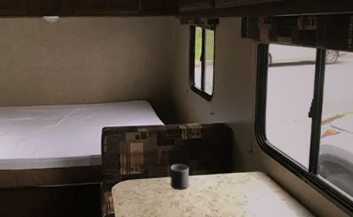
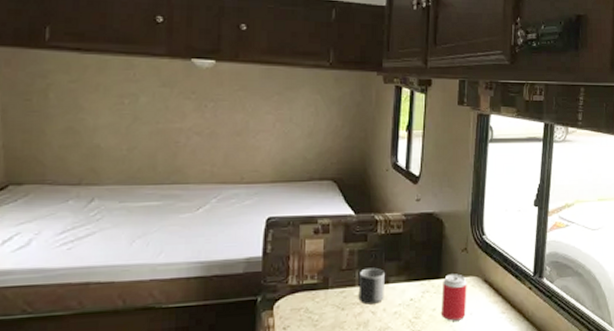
beverage can: none [233,169,254,204] -> present [442,274,467,321]

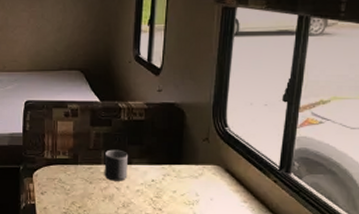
beverage can: present [442,274,467,321] -> none [182,161,208,204]

